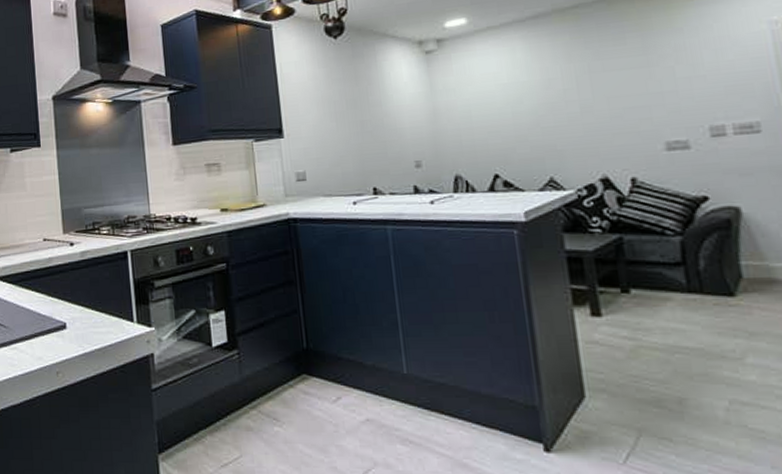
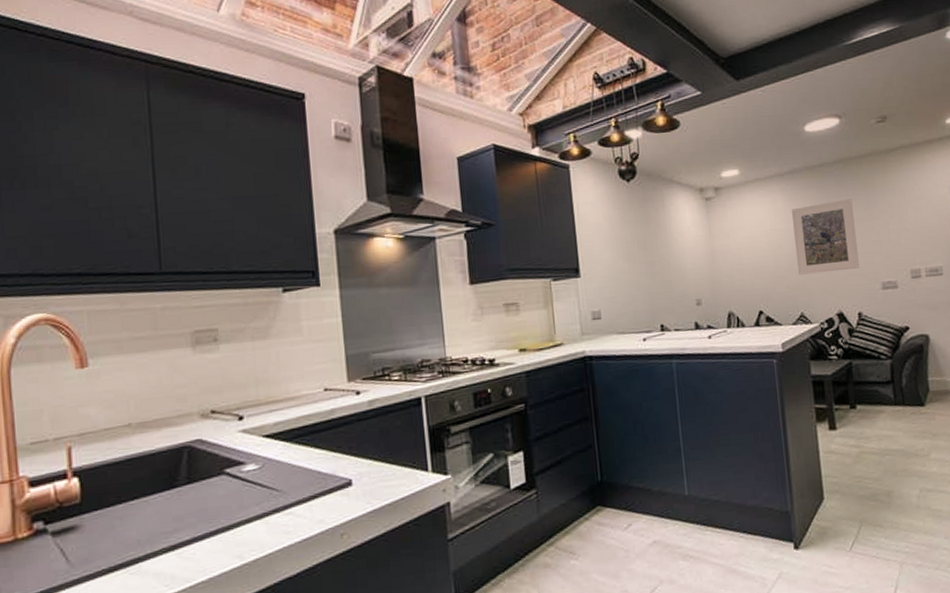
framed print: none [535,43,632,134] -> present [791,199,860,275]

